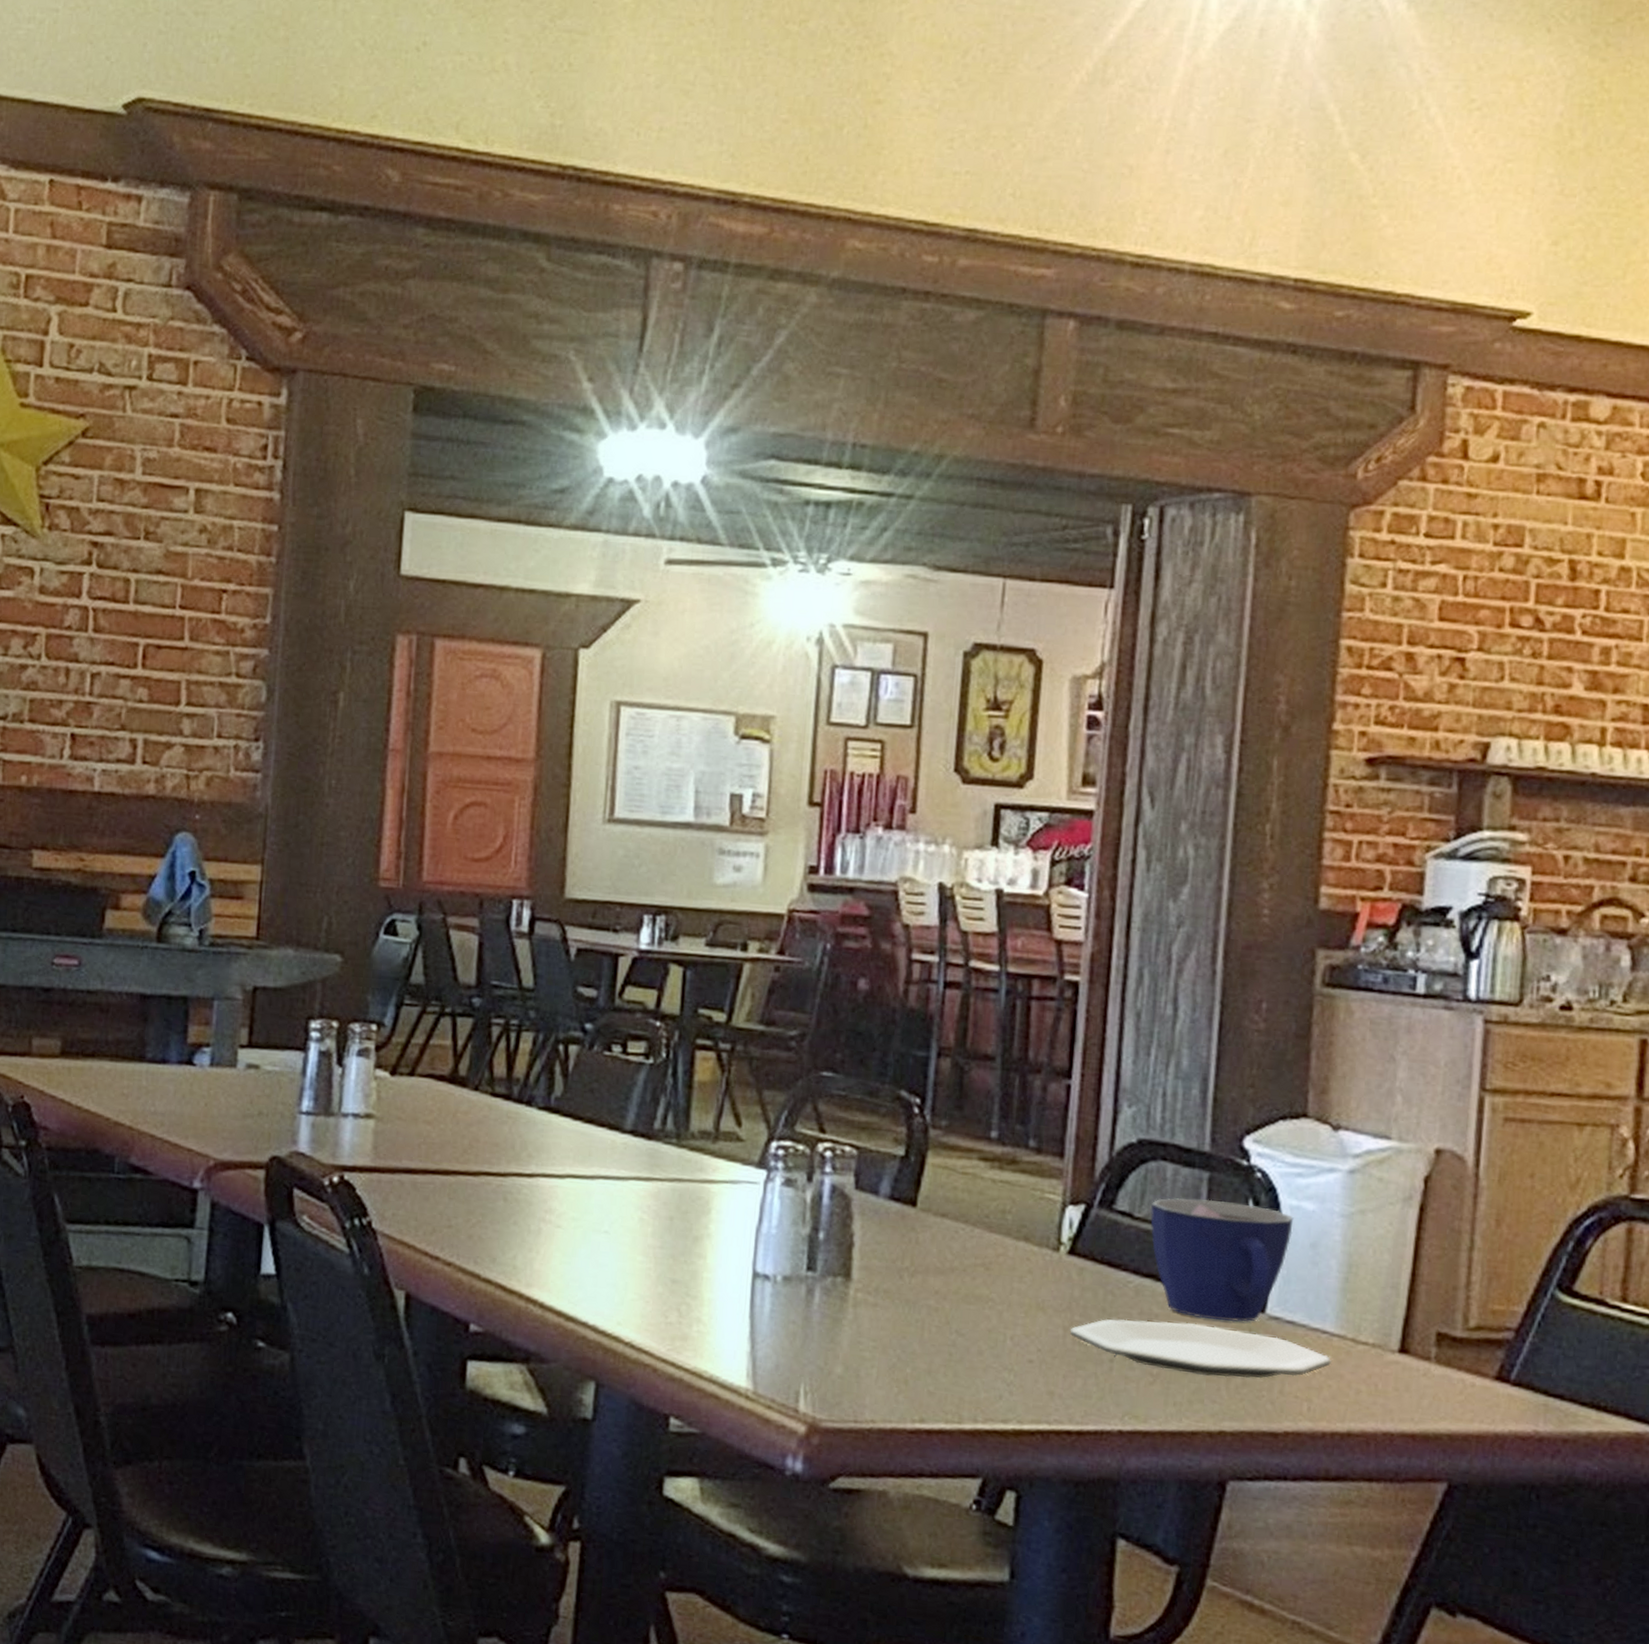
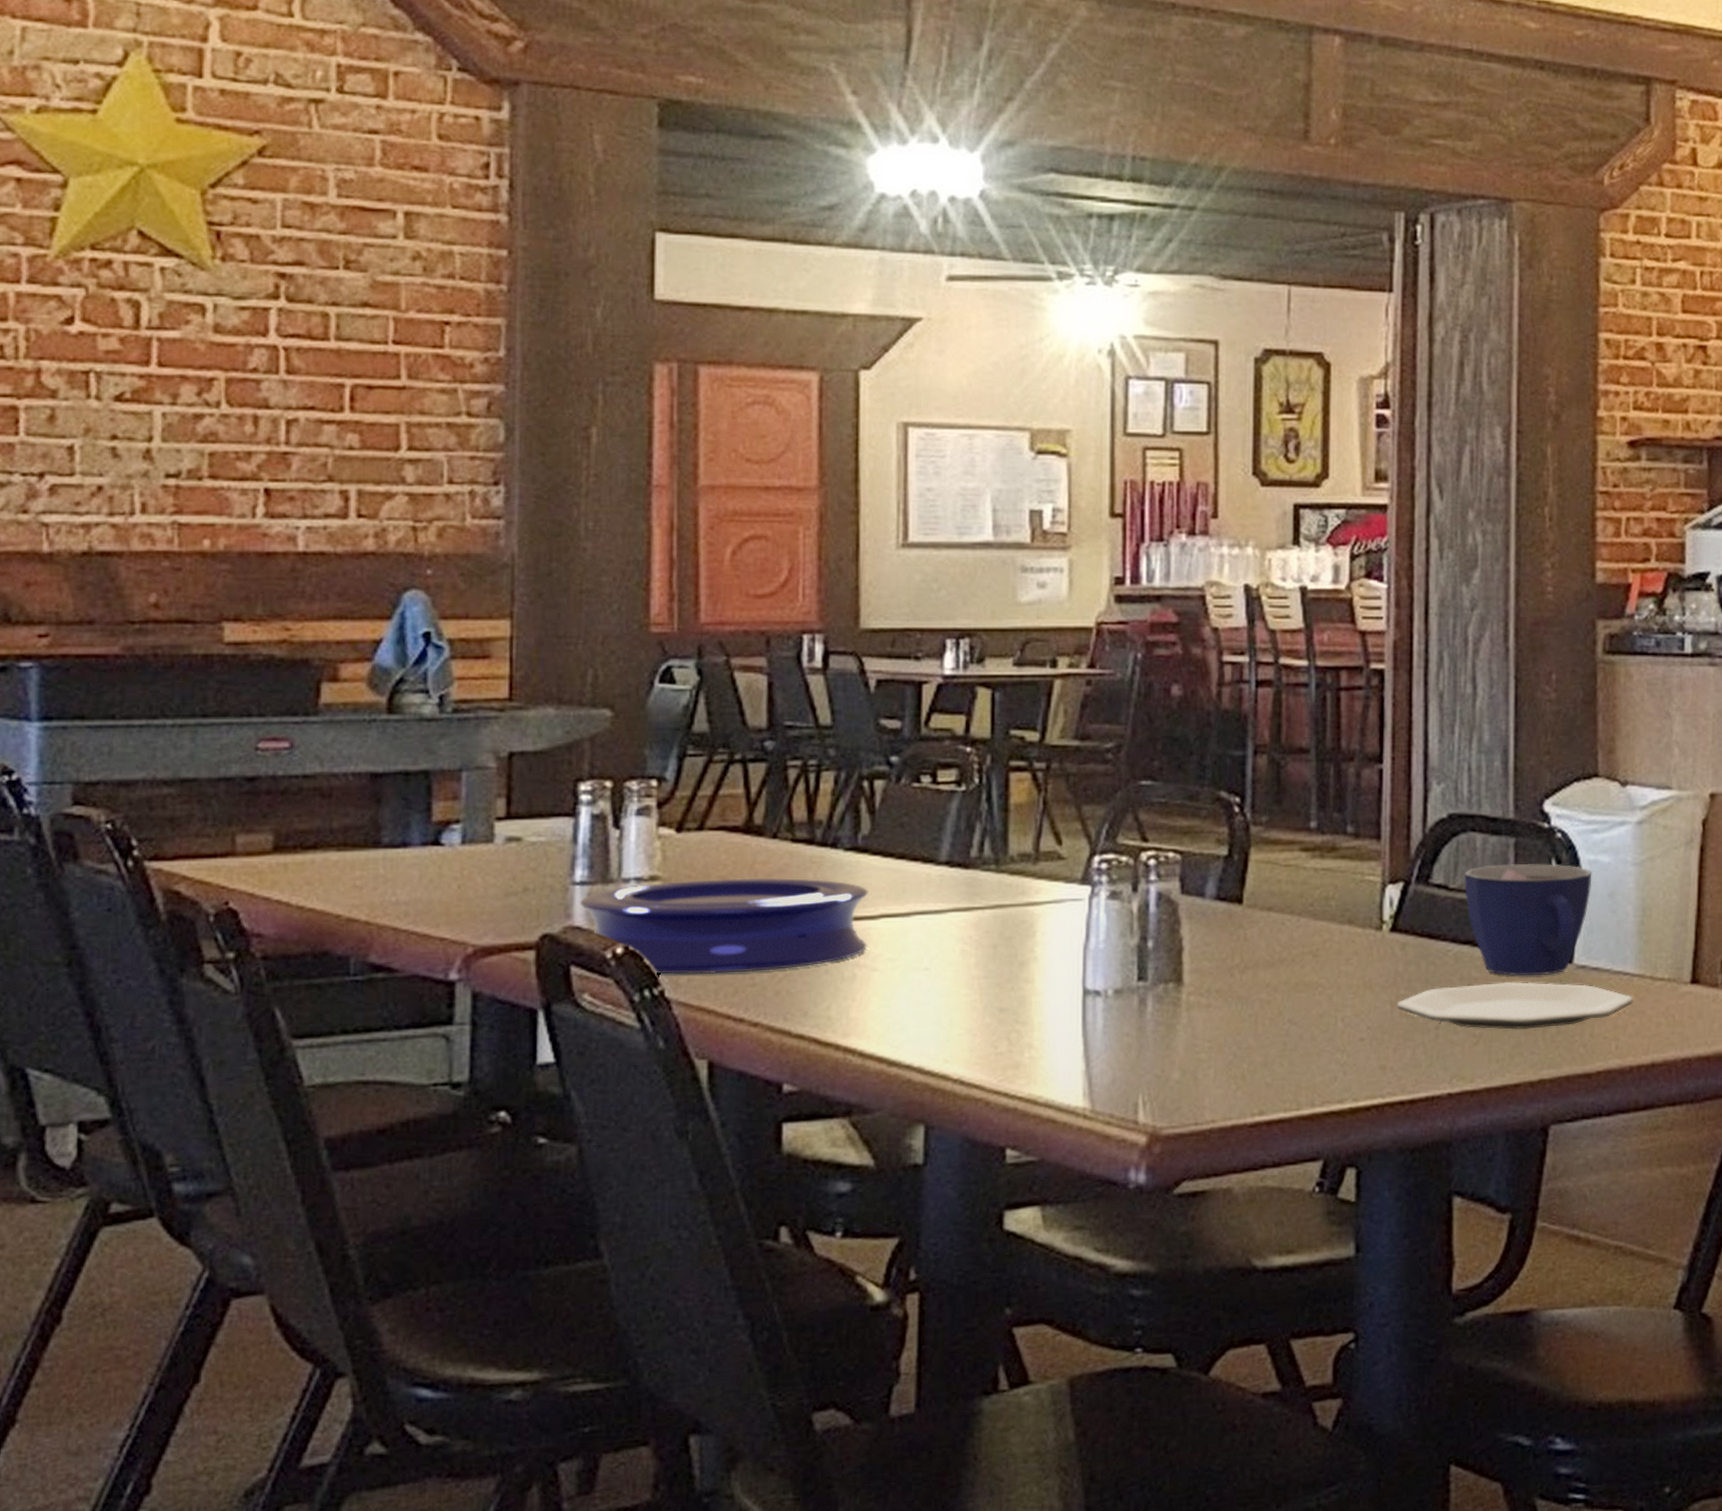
plate: none [304,1120,557,1216] -> present [579,877,868,975]

